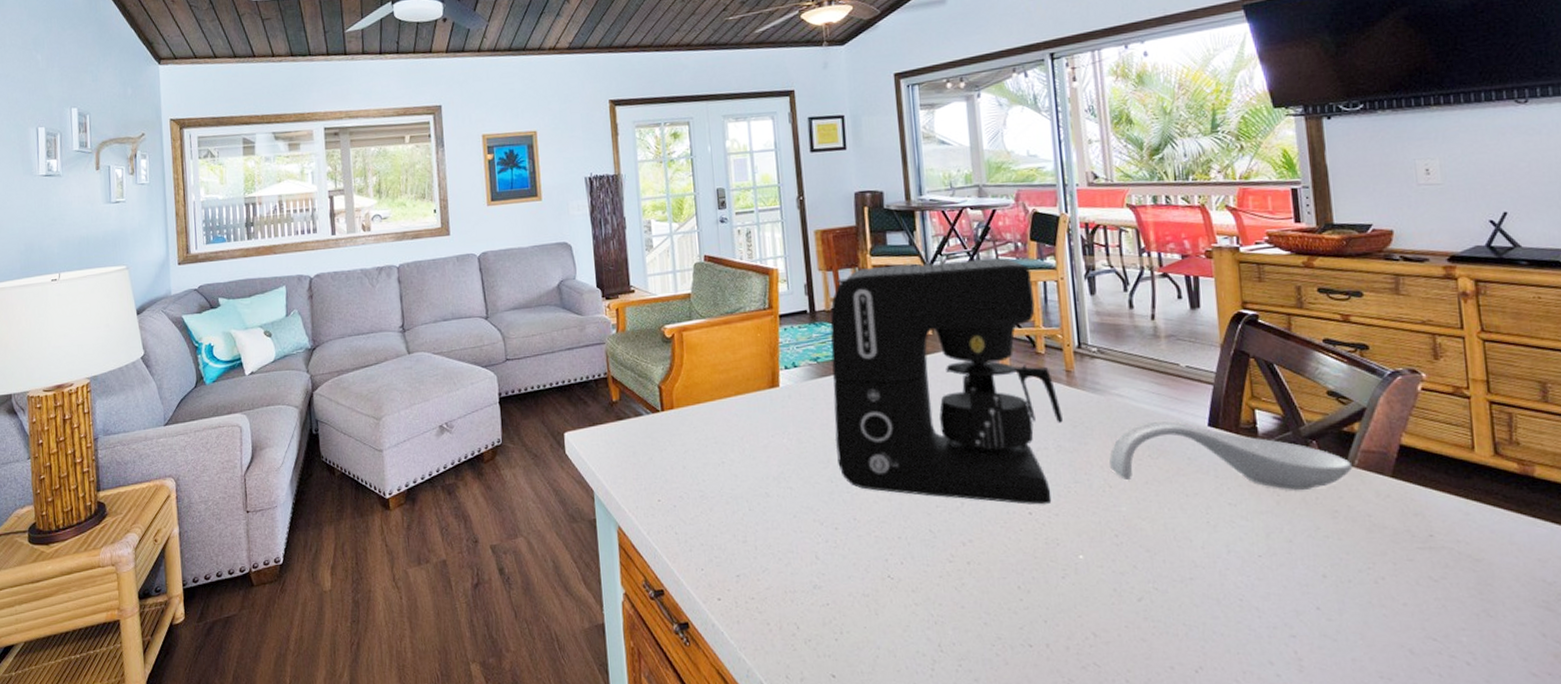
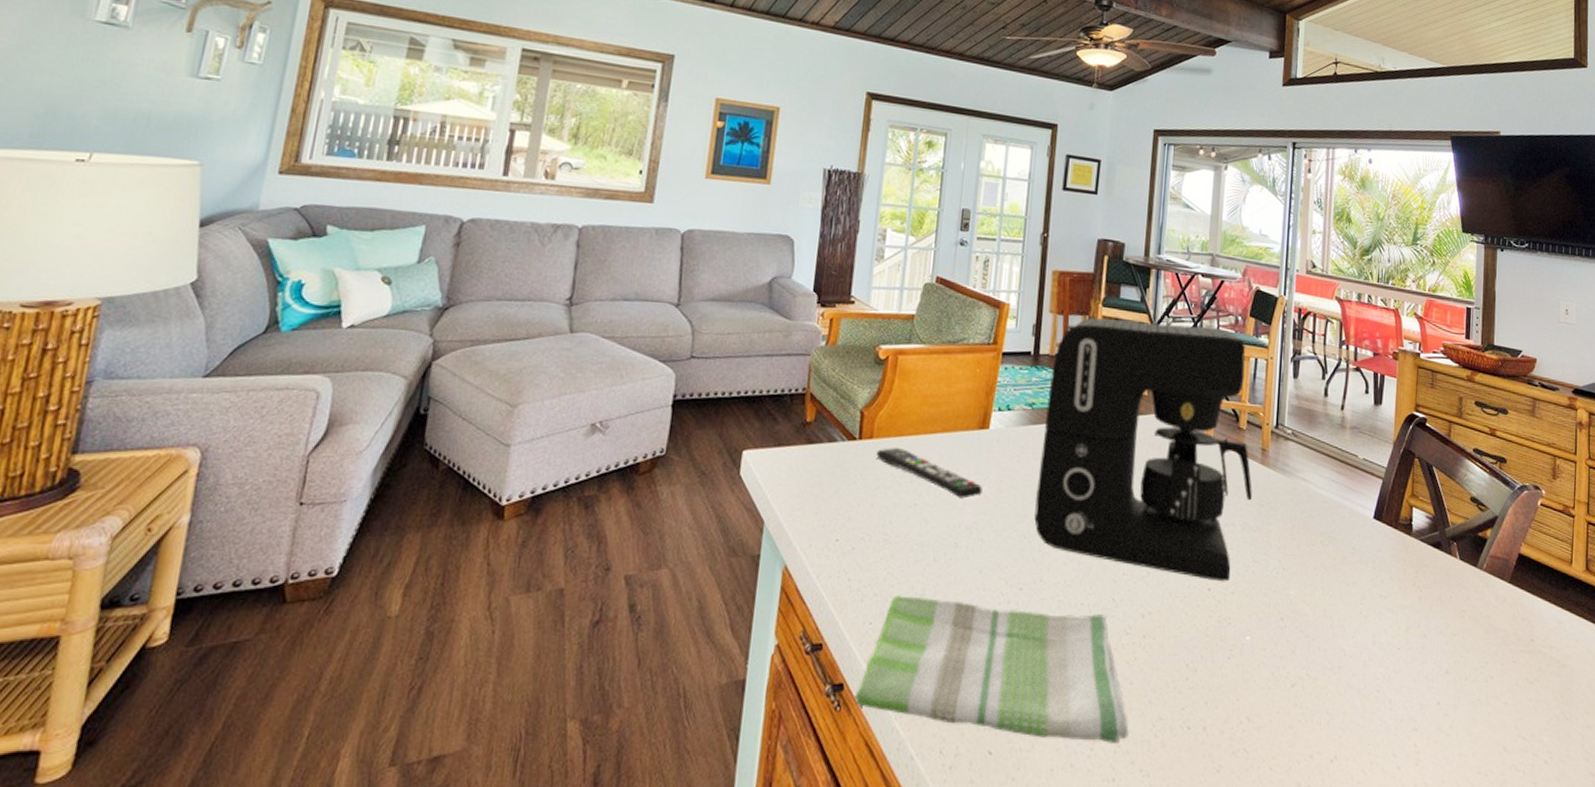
remote control: none [679,414,783,453] -> present [876,448,983,499]
dish towel: none [701,543,968,663] -> present [855,595,1129,743]
spoon rest: present [1109,420,1353,490] -> none [1286,508,1482,588]

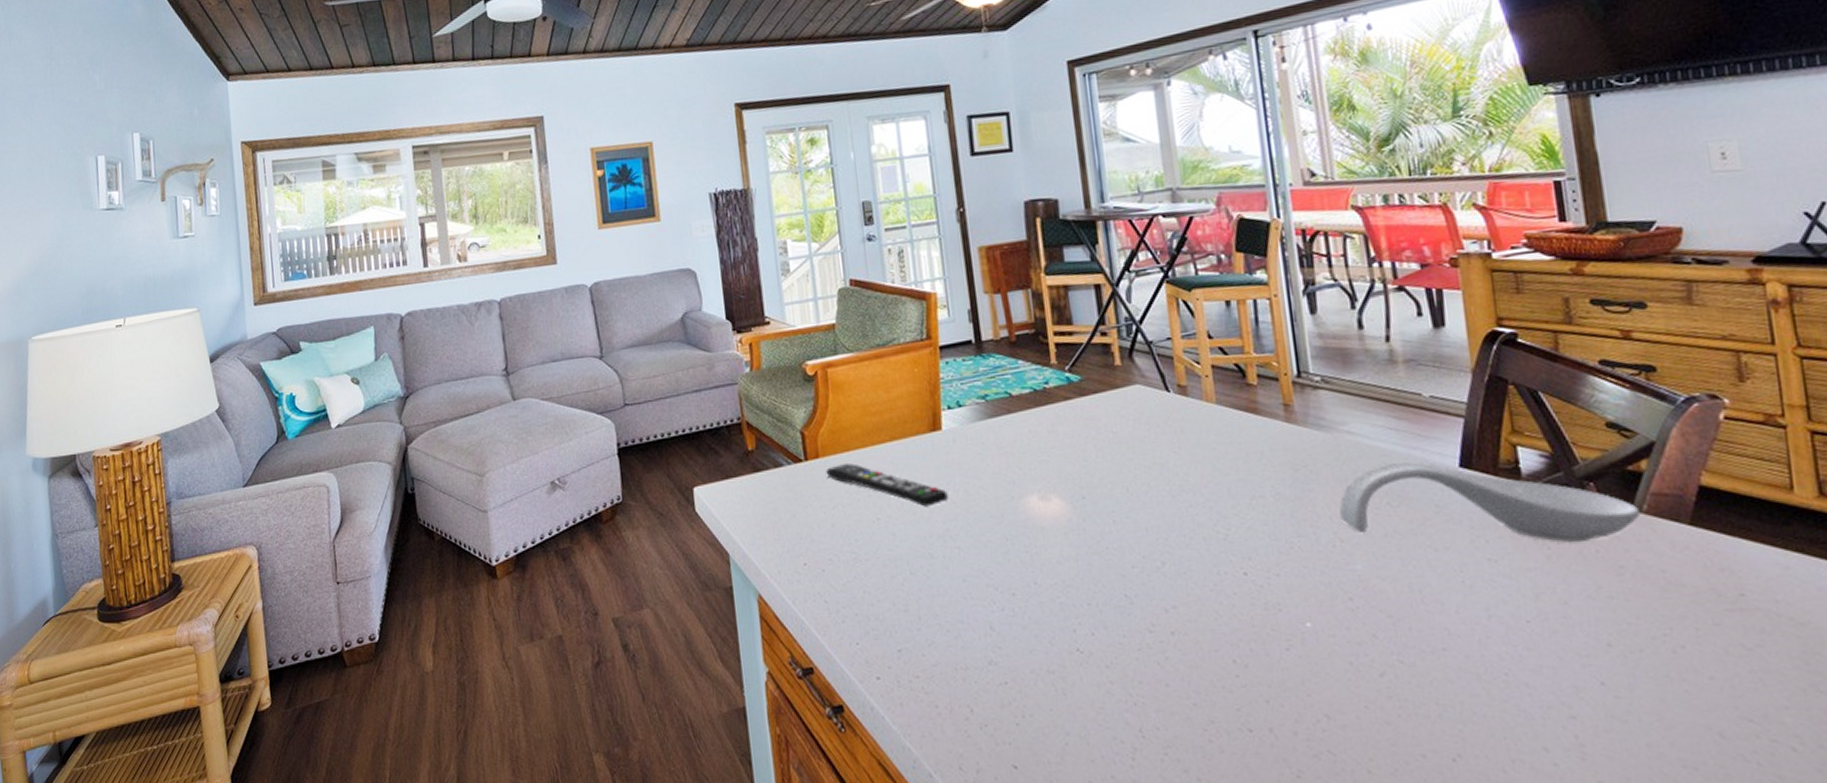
dish towel: present [855,595,1129,743] -> none [858,613,1175,751]
coffee maker: present [1034,318,1252,582] -> none [999,273,1281,564]
spoon rest: none [1286,508,1482,588] -> present [1339,461,1641,542]

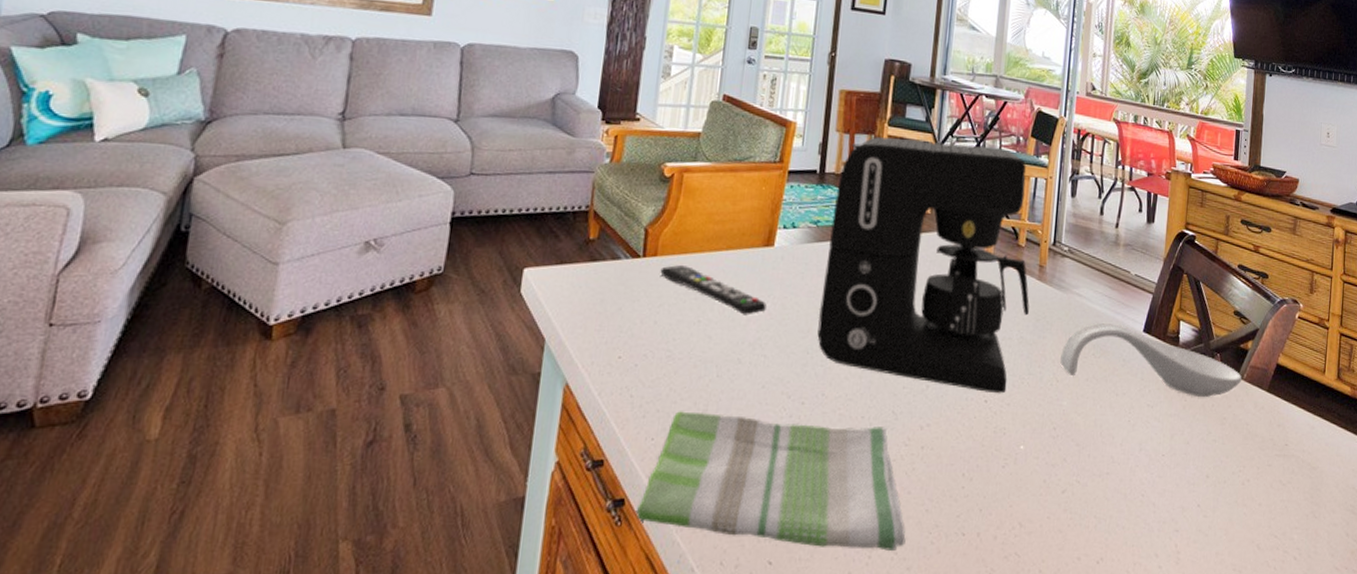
dish towel: none [858,613,1175,751] -> present [636,411,906,551]
coffee maker: none [999,273,1281,564] -> present [817,137,1030,394]

